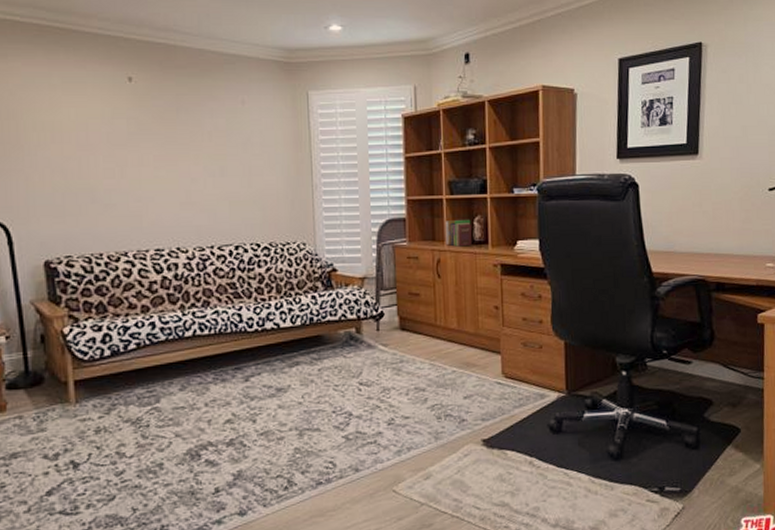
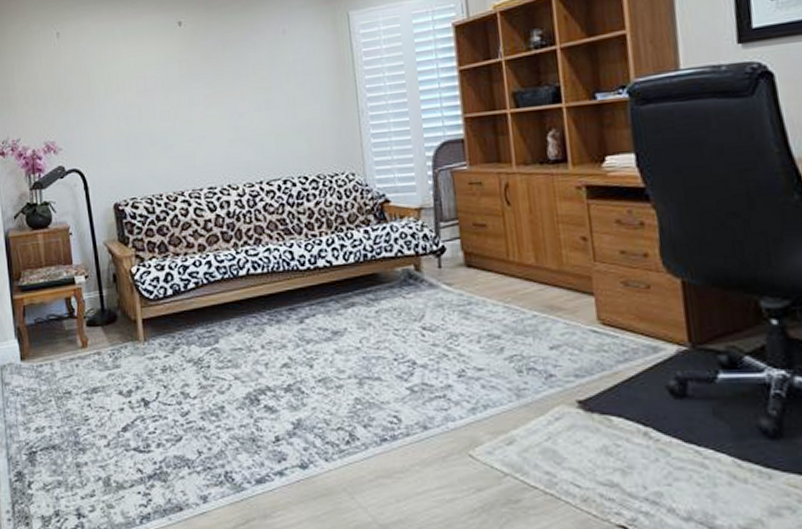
books: present [445,220,472,247] -> none [511,135,547,169]

